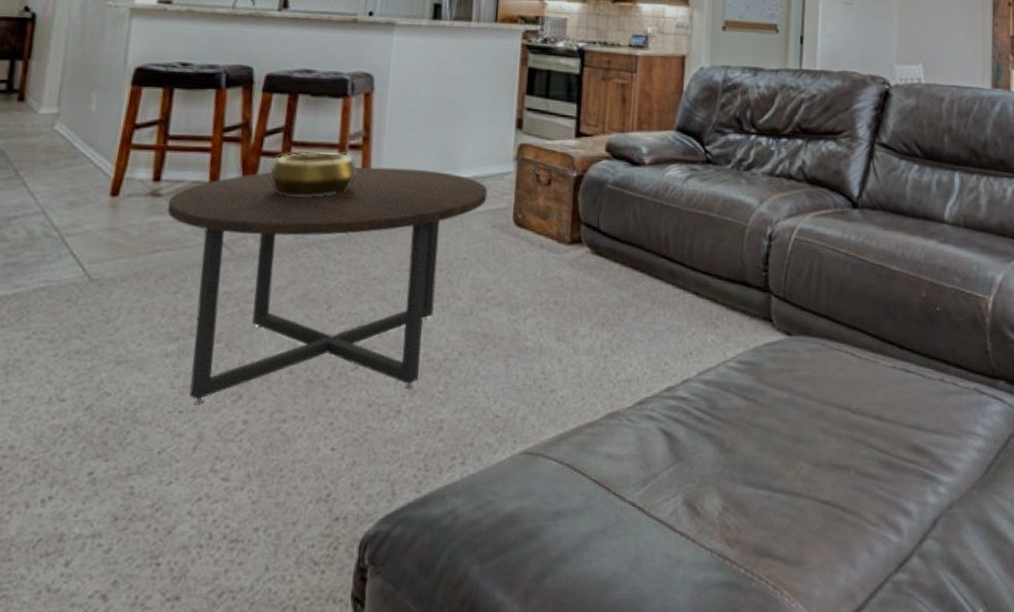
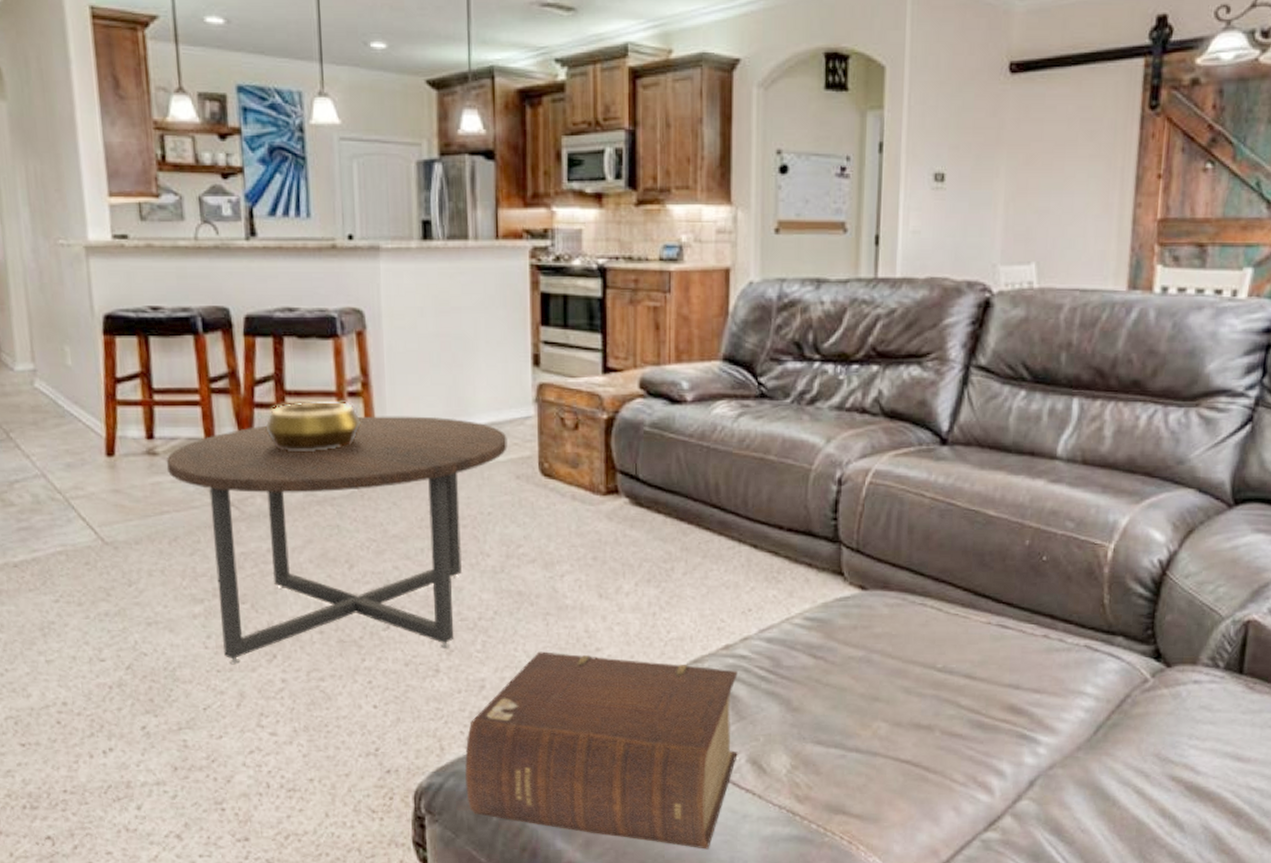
bible: none [412,392,678,598] -> present [464,651,738,850]

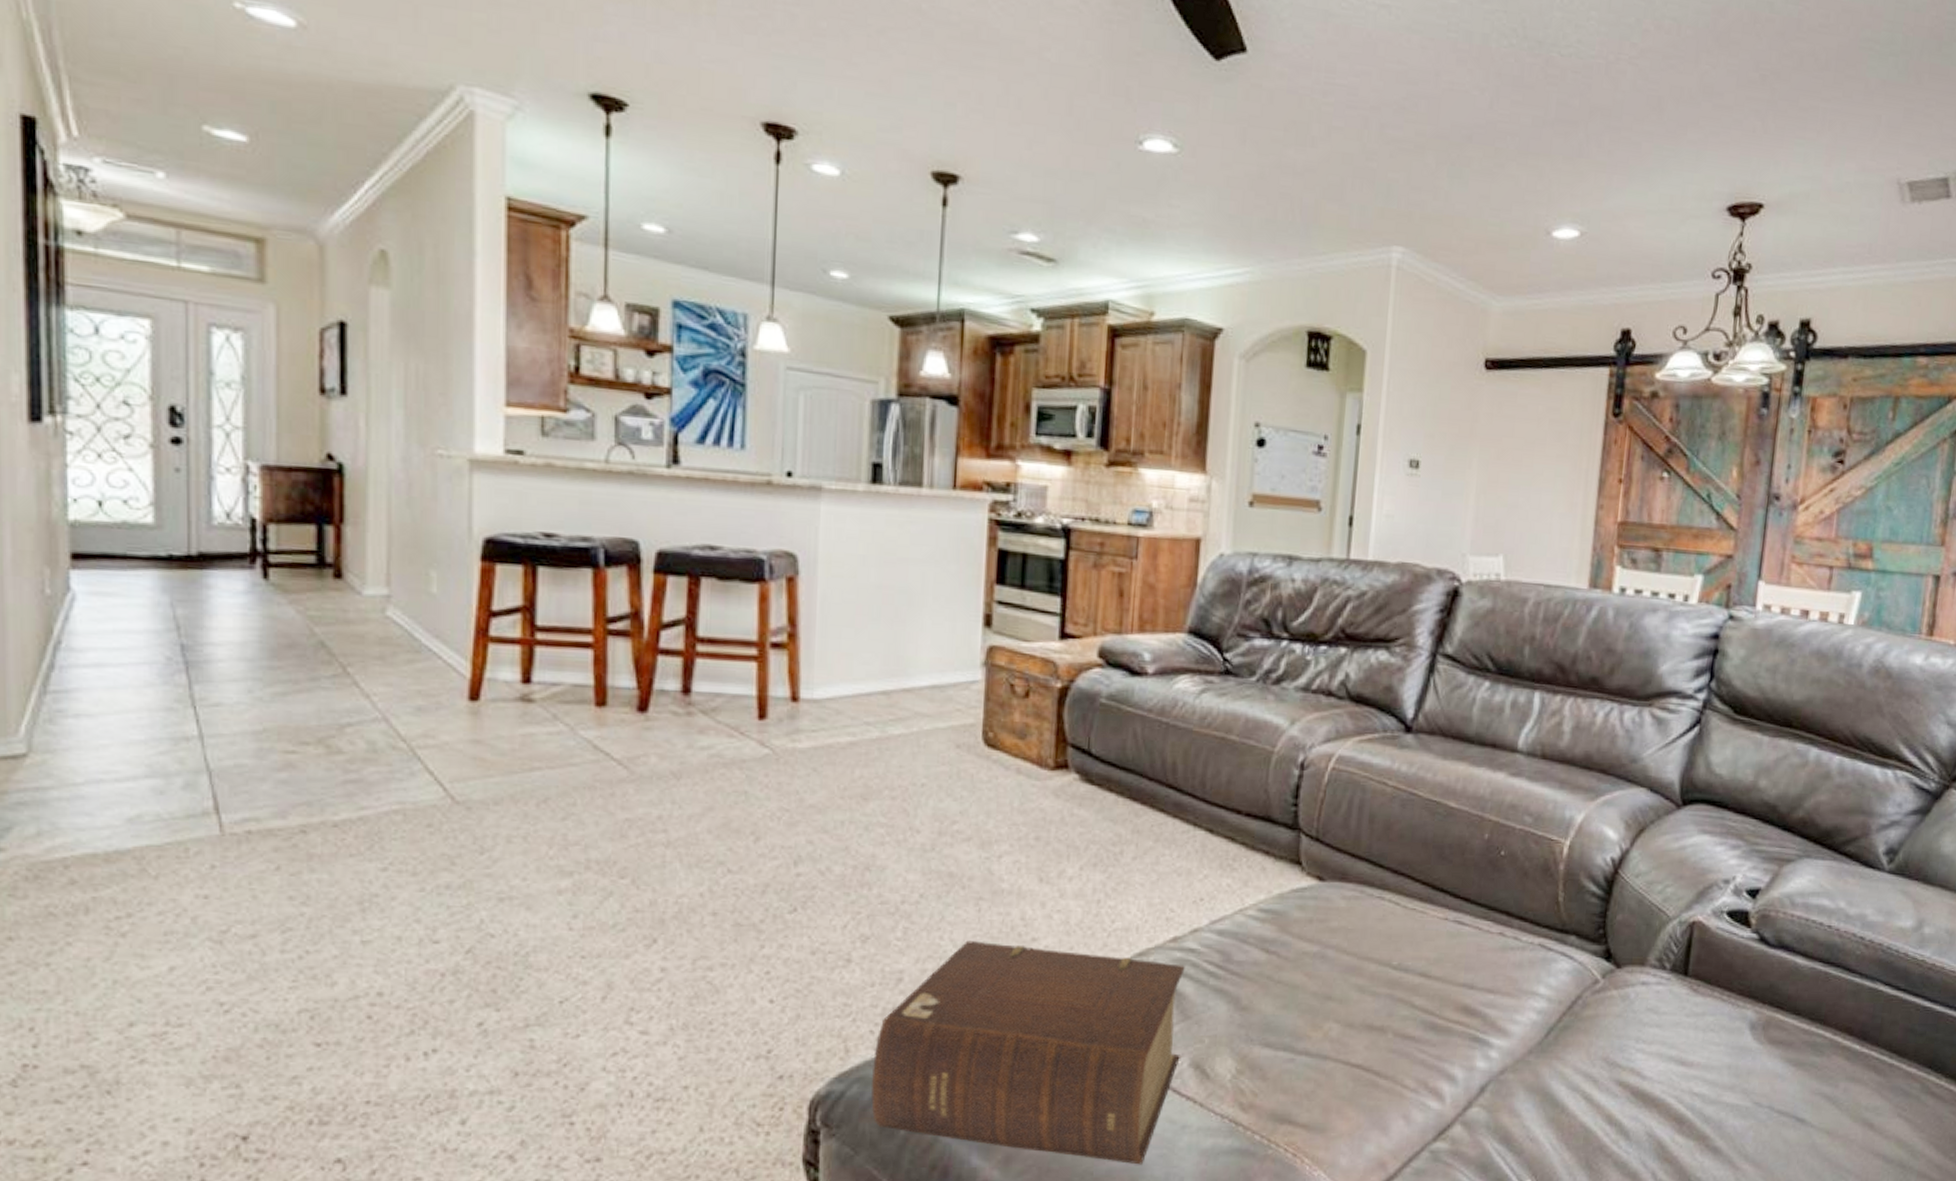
coffee table: present [166,416,508,665] -> none [543,670,950,950]
decorative bowl: present [265,400,361,451] -> none [669,649,783,707]

